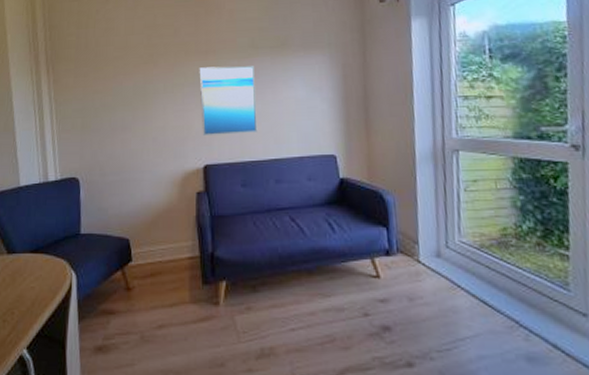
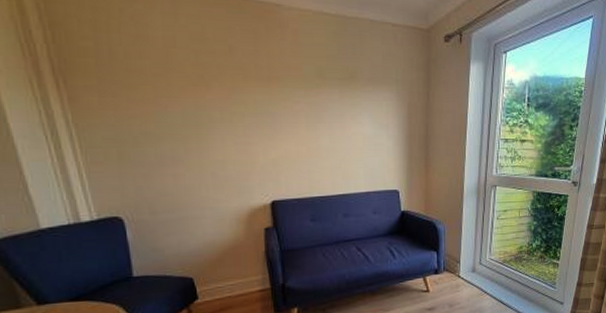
wall art: present [199,66,258,135] -> none [261,95,326,170]

